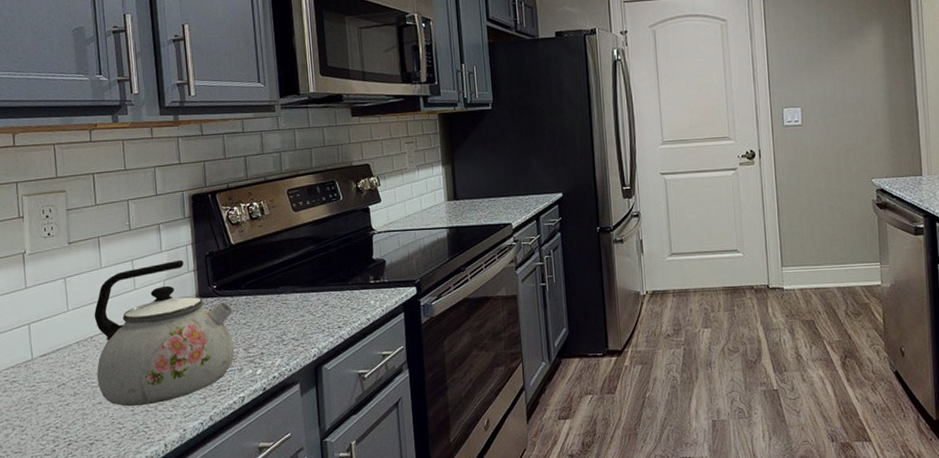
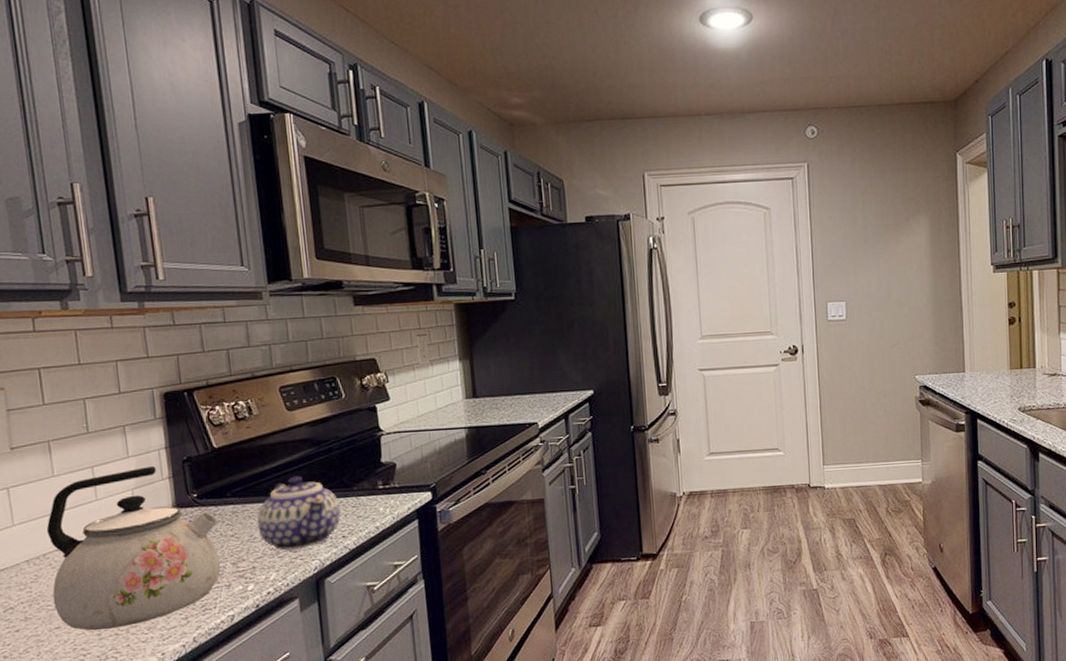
teapot: none [265,270,337,339] -> present [256,476,341,551]

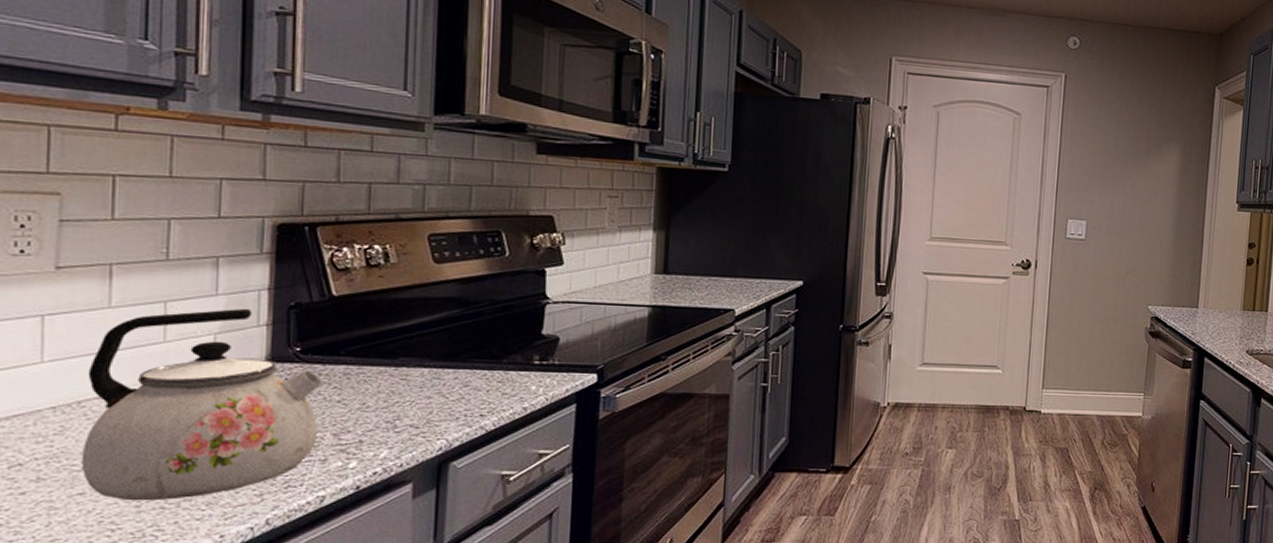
teapot: present [256,476,341,551] -> none [373,339,483,425]

